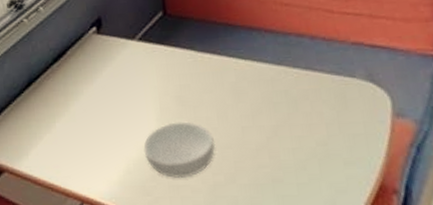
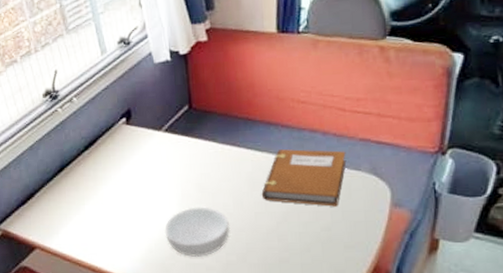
notebook: none [247,56,340,118] -> present [261,149,347,207]

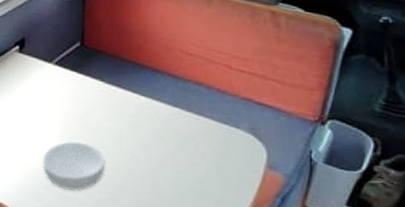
notebook: present [261,149,347,207] -> none [140,97,228,161]

